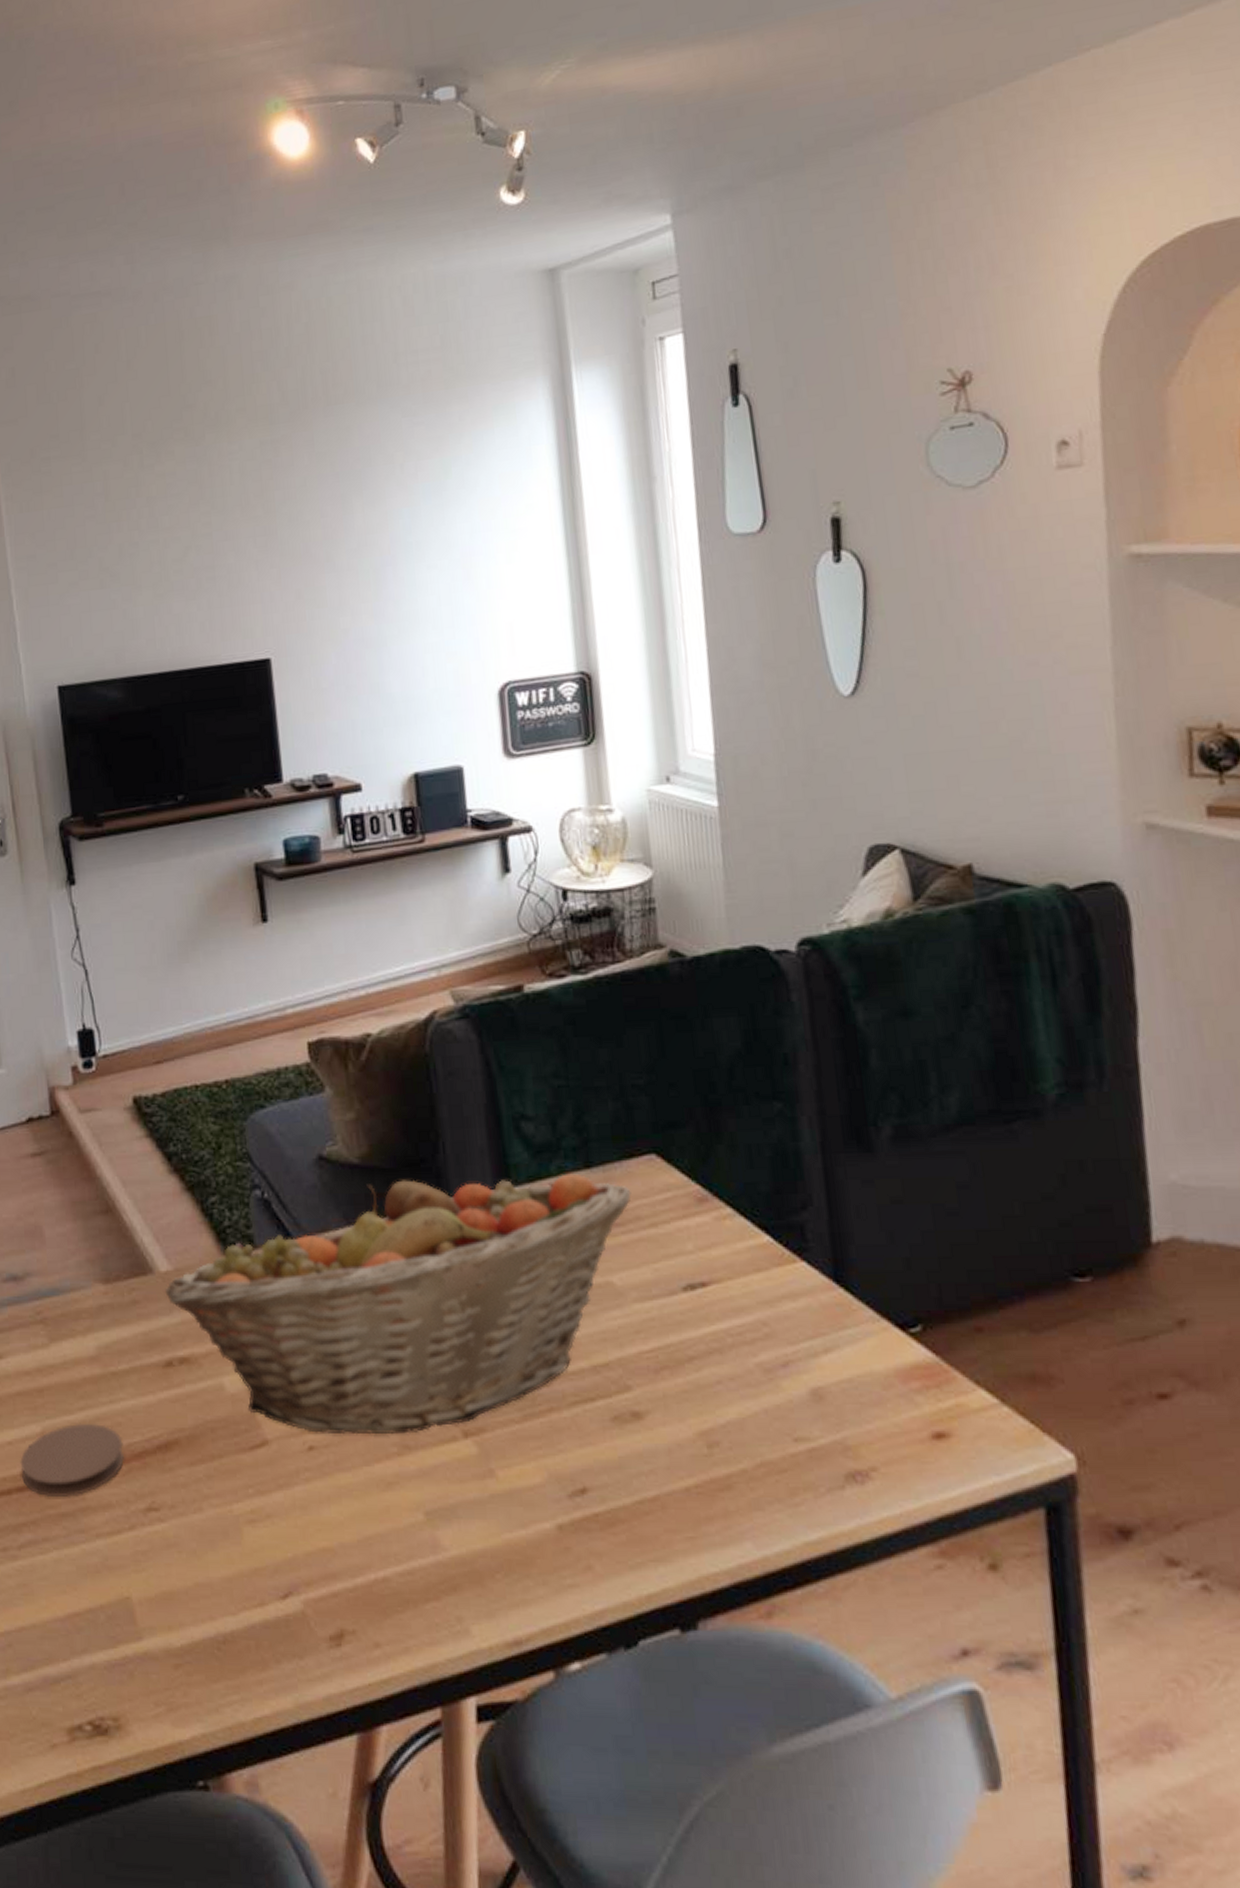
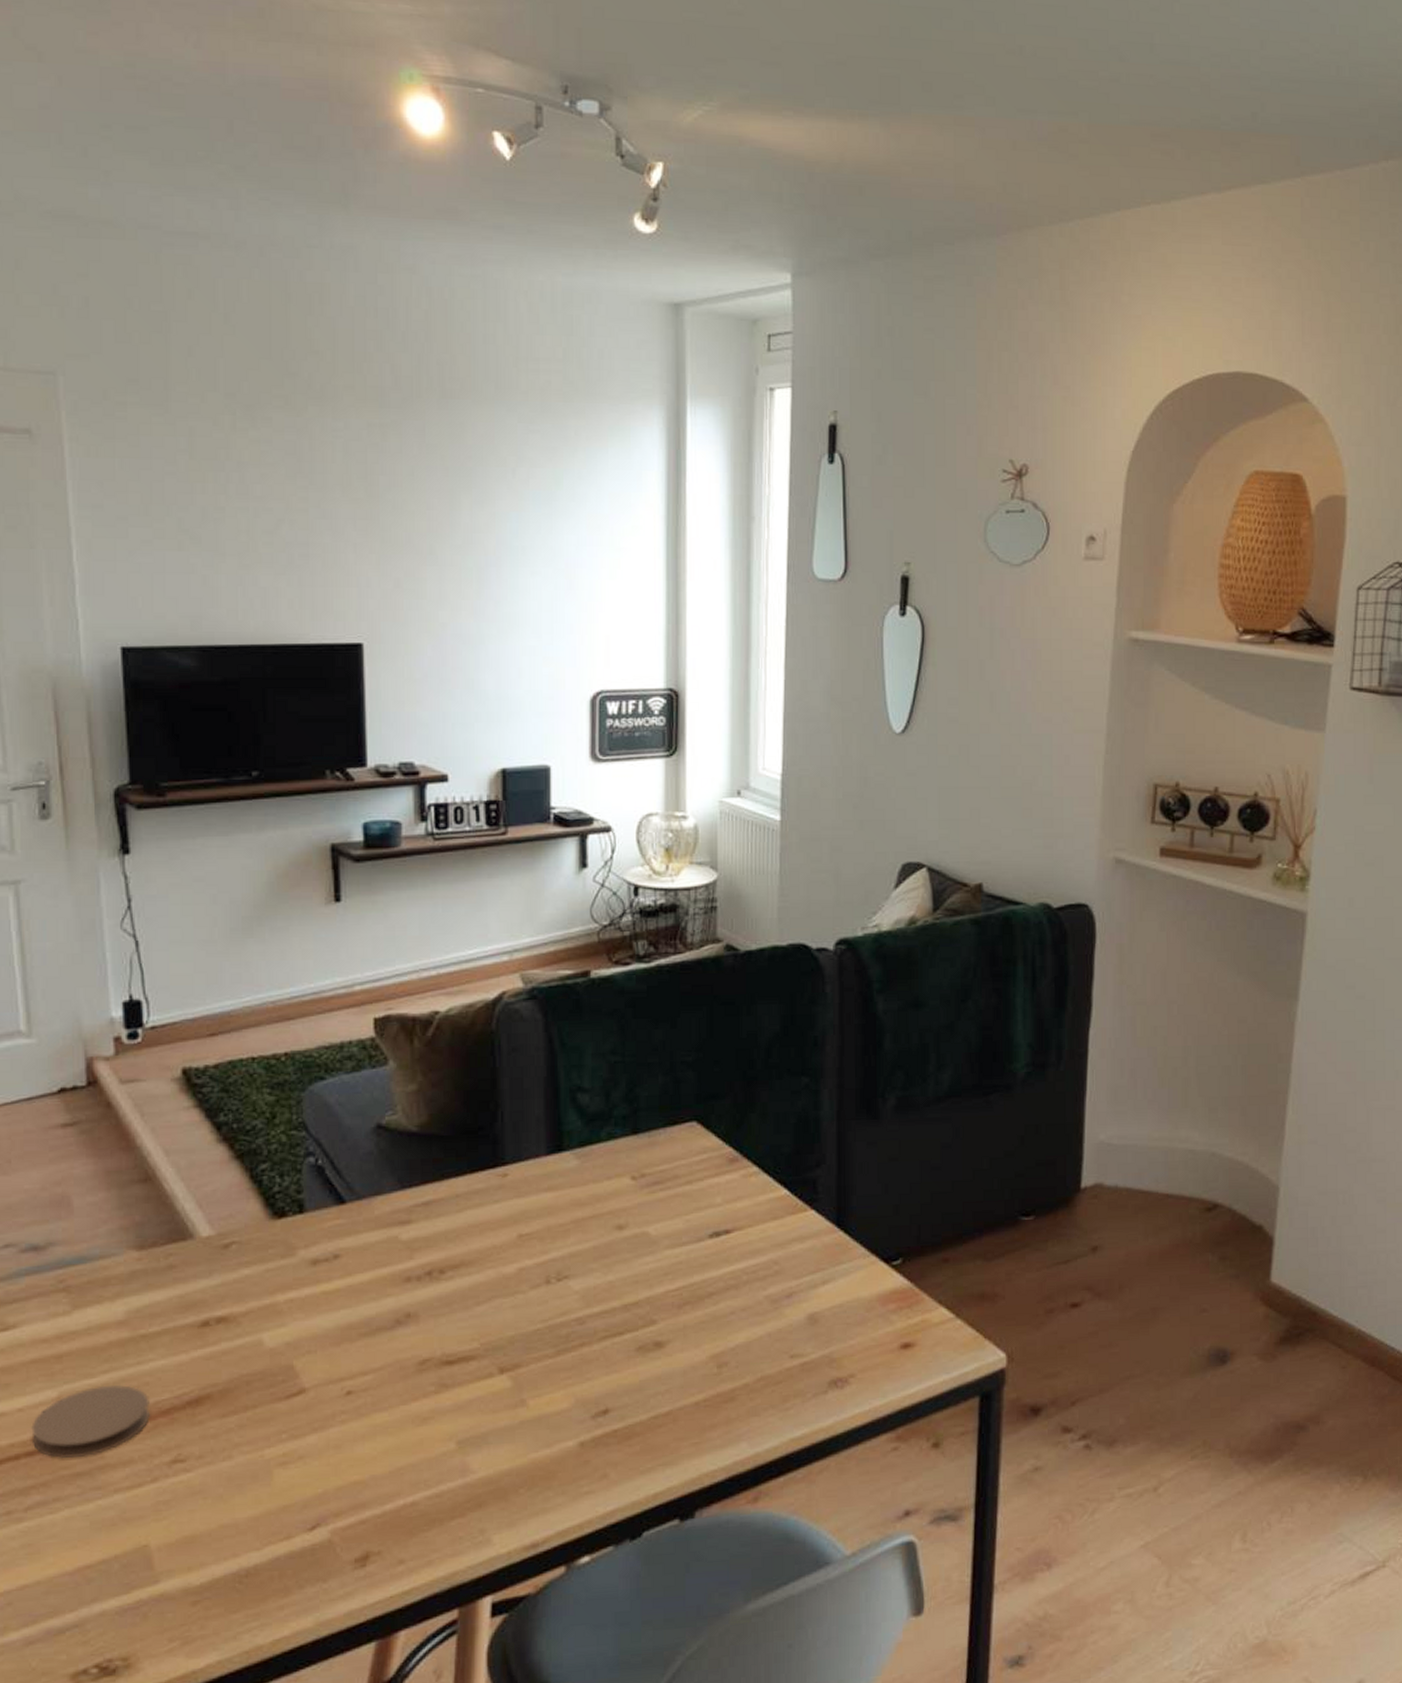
fruit basket: present [165,1173,631,1435] -> none [206,1138,672,1379]

